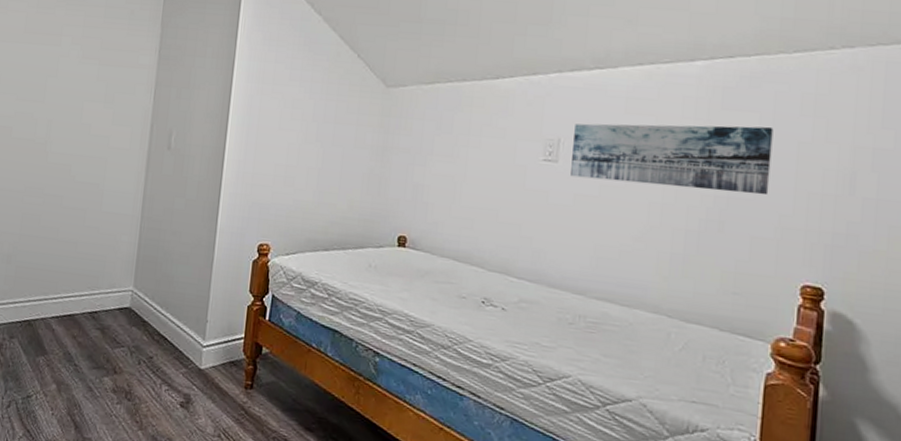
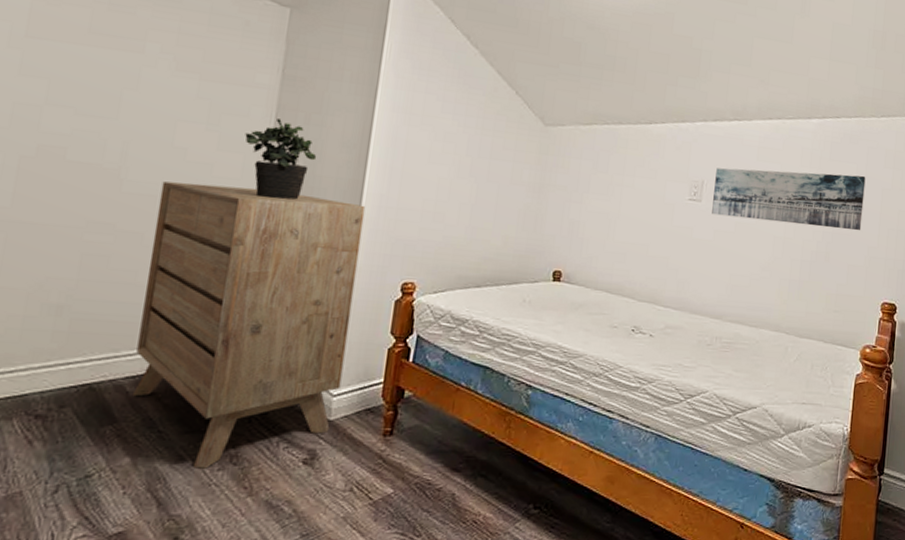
dresser: none [57,153,227,401] -> present [133,181,366,469]
potted plant: none [132,94,187,167] -> present [245,118,317,200]

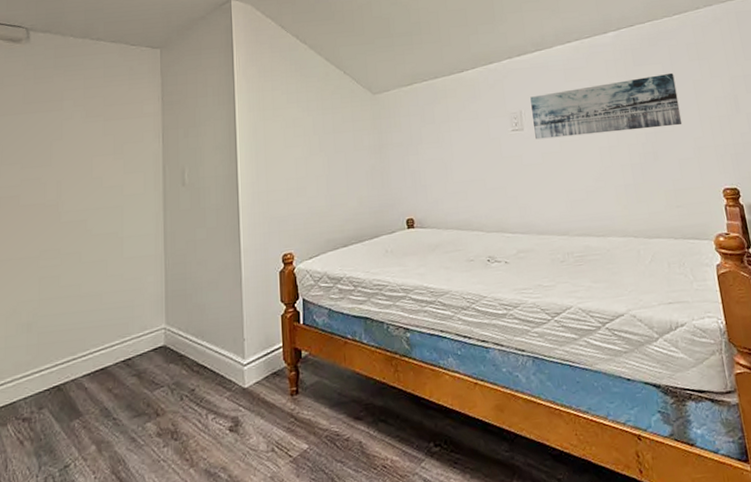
dresser: present [133,181,366,469] -> none [88,194,248,448]
potted plant: present [245,118,317,200] -> none [142,138,198,205]

